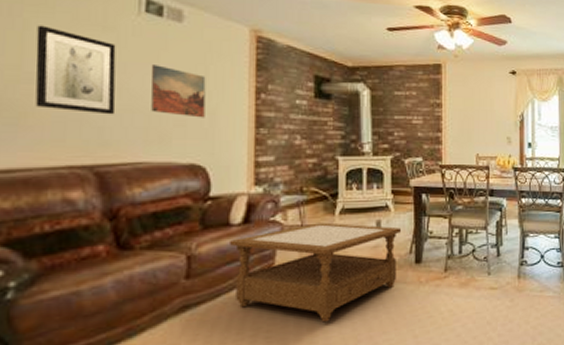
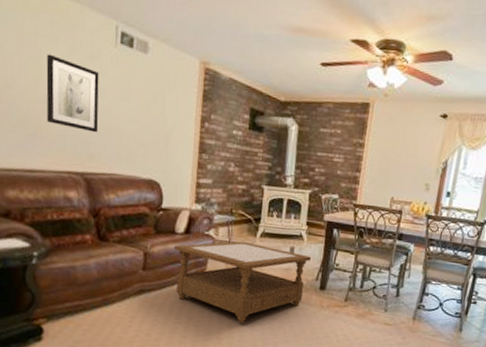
wall art: present [150,65,206,118] -> none [123,91,163,141]

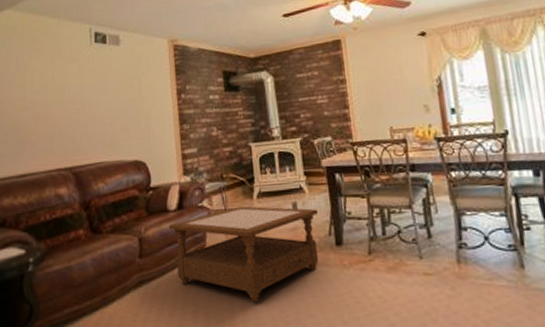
wall art: present [46,54,99,133] -> none [32,66,82,127]

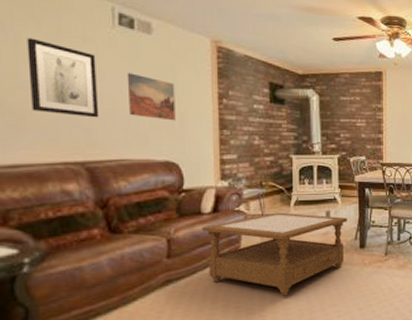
wall art: none [32,66,82,127] -> present [27,38,100,118]
wall art: none [102,82,142,122] -> present [127,73,176,121]

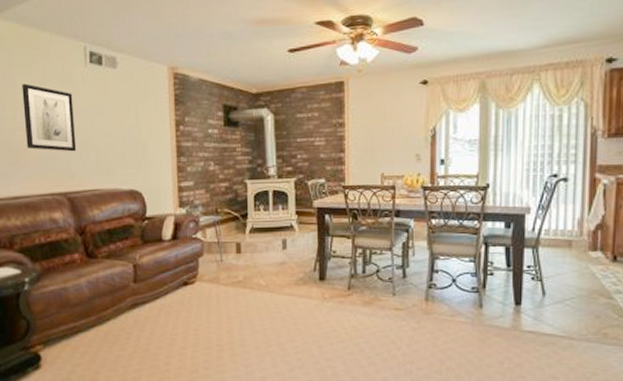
wall art: present [127,73,176,121] -> none [97,107,139,151]
coffee table: present [202,212,347,296] -> none [163,240,305,327]

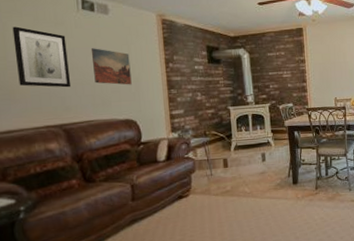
wall art: none [97,107,139,151] -> present [90,48,132,85]

